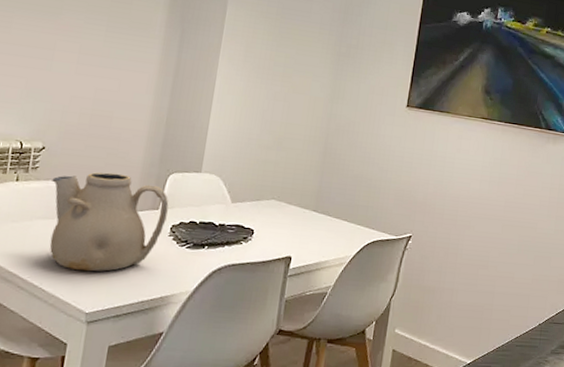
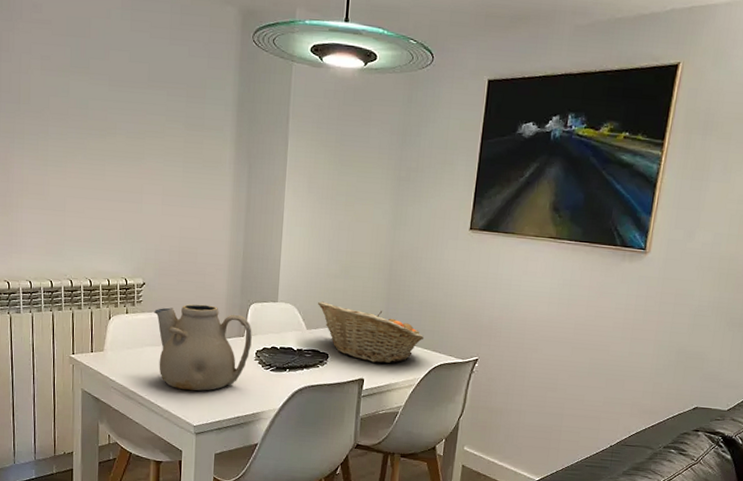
fruit basket: none [245,173,358,240] -> present [317,301,425,364]

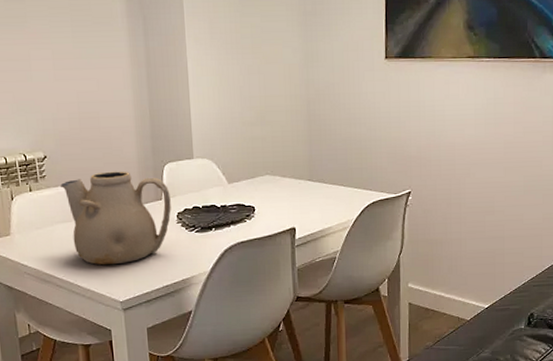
fruit basket: present [317,301,425,364] -> none [235,152,353,210]

